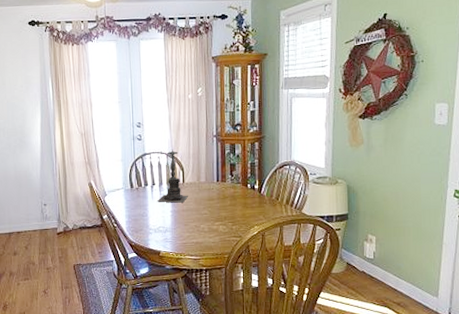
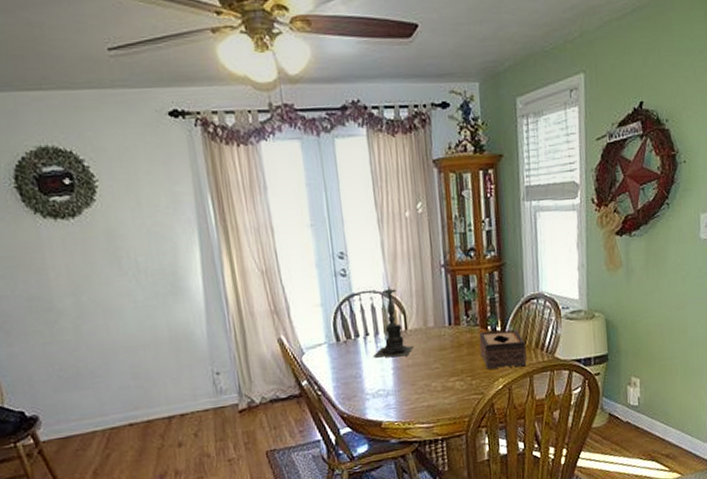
tissue box: none [240,188,279,218] -> present [479,330,527,370]

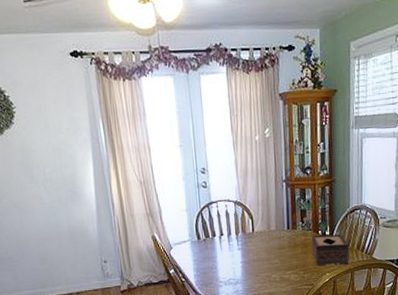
candle holder: present [373,286,413,358] -> none [226,196,258,254]

